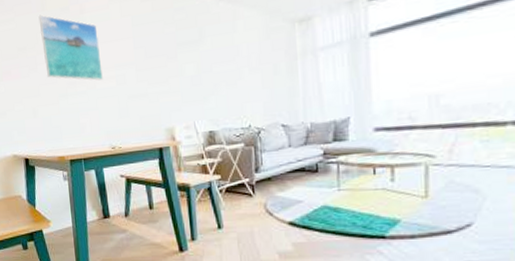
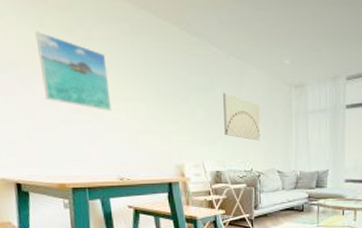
wall art: none [213,42,259,92] -> present [223,92,260,141]

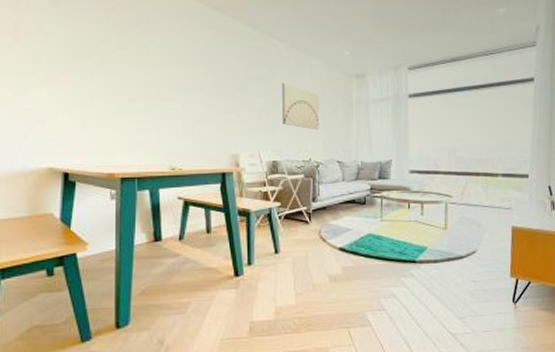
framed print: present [35,30,112,111] -> none [101,25,169,100]

